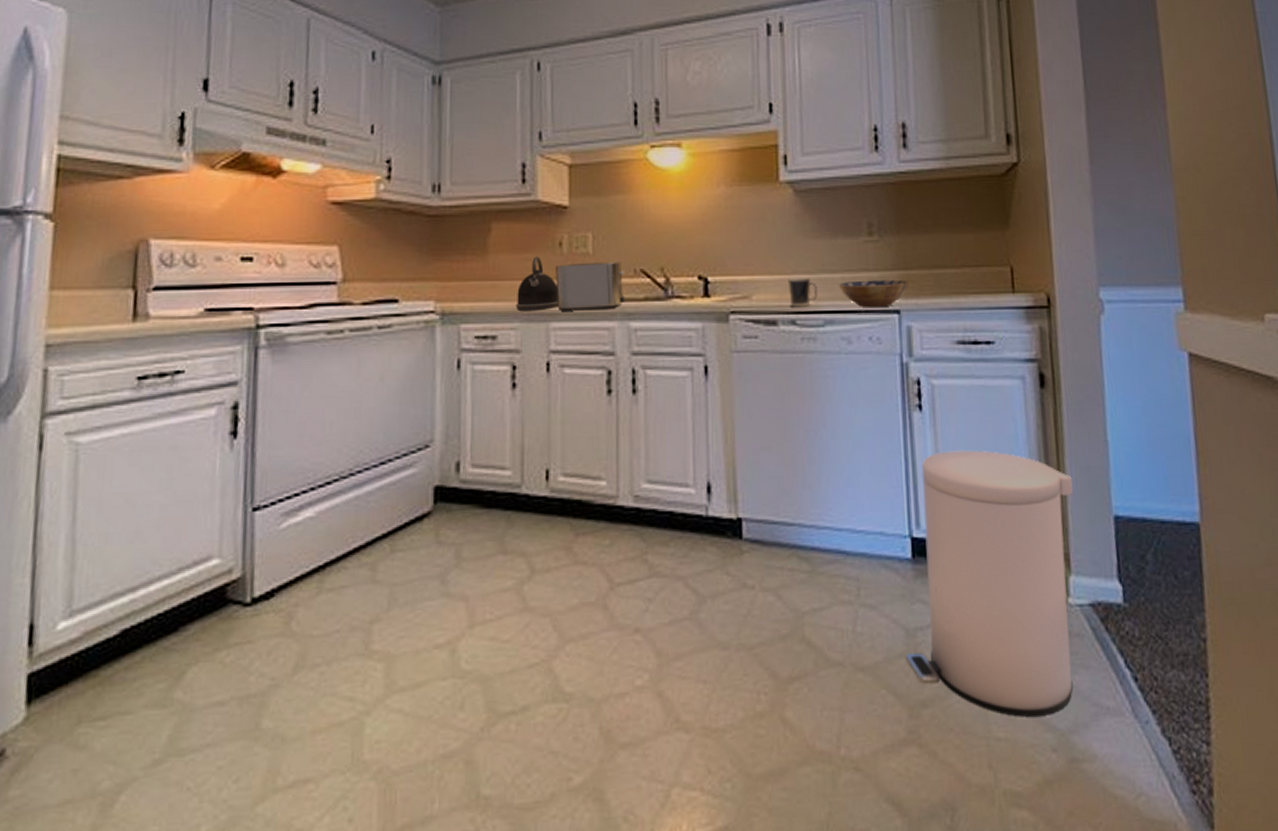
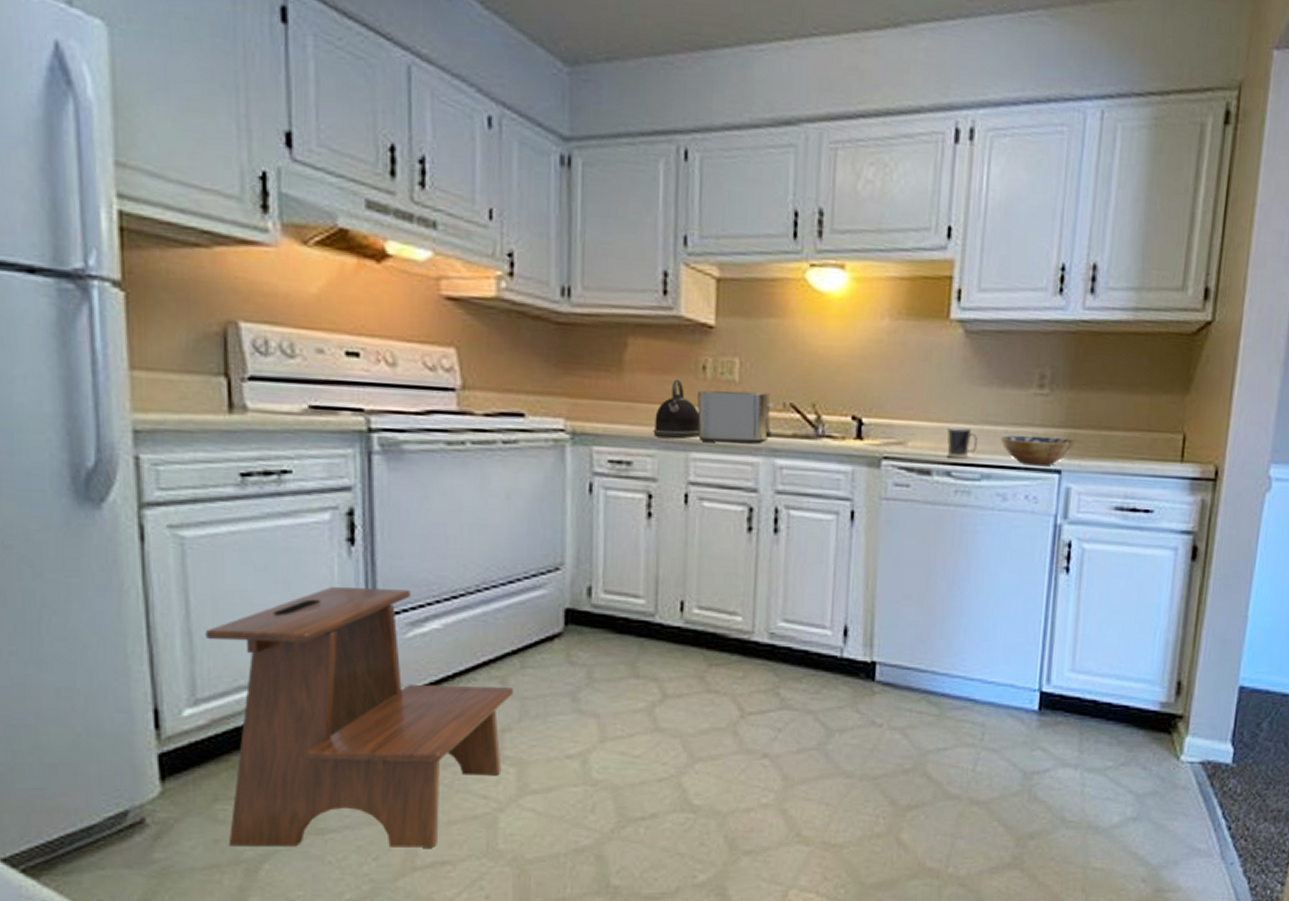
step stool: none [87,479,384,777] -> present [205,587,514,848]
pedal bin: present [904,450,1073,717] -> none [1018,614,1206,852]

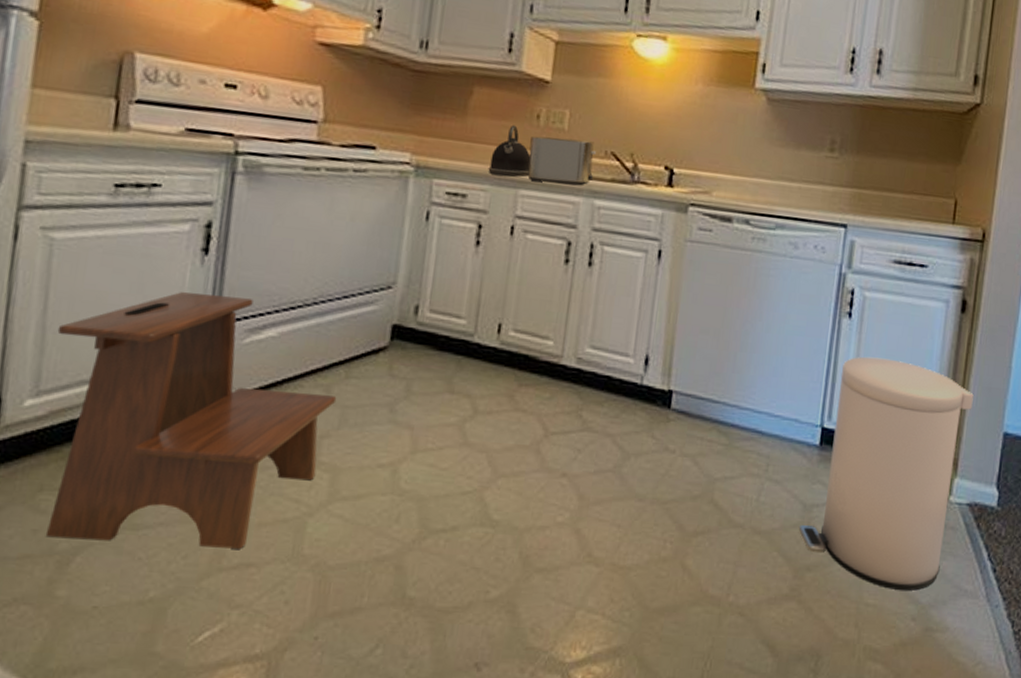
mug: present [946,427,978,459] -> none [747,181,775,209]
bowl: present [1000,435,1076,465] -> none [794,191,861,220]
pedal bin: none [1018,614,1206,852] -> present [798,356,974,591]

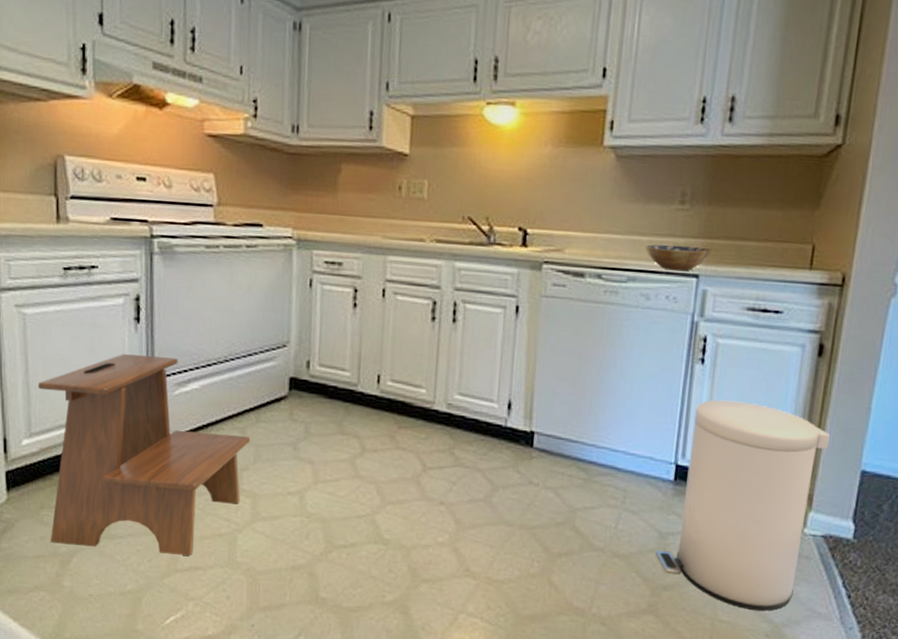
kettle: present [488,125,531,178] -> none [359,197,396,245]
toaster: present [527,136,597,185] -> none [393,206,455,249]
bowl: none [794,191,861,220] -> present [645,244,713,271]

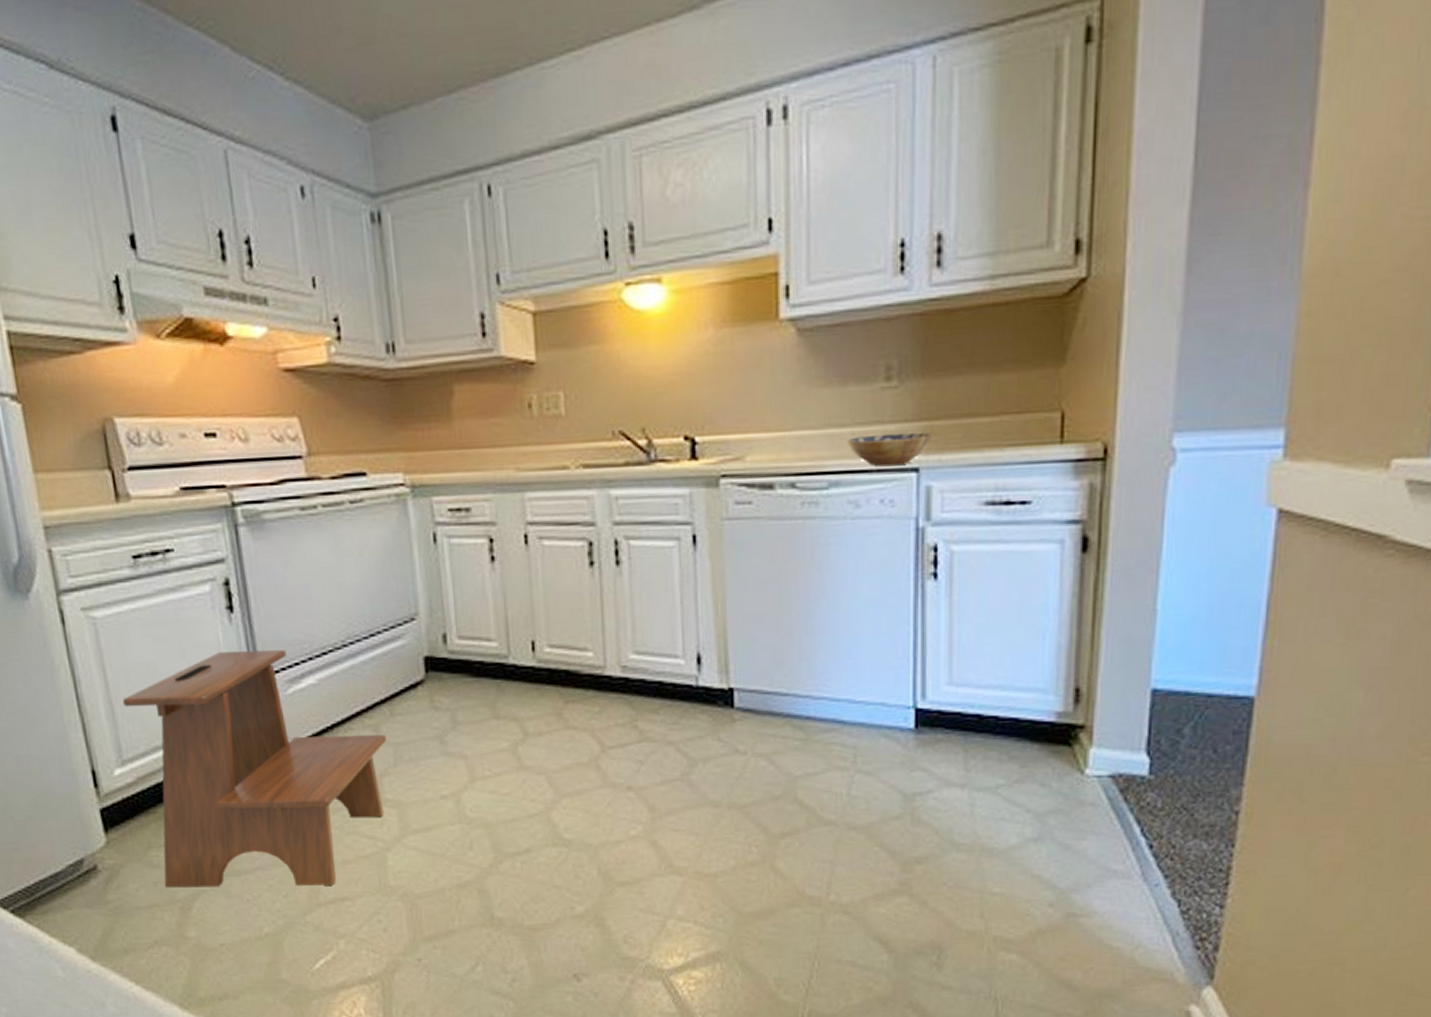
pedal bin: present [655,399,830,611] -> none [900,620,1107,876]

